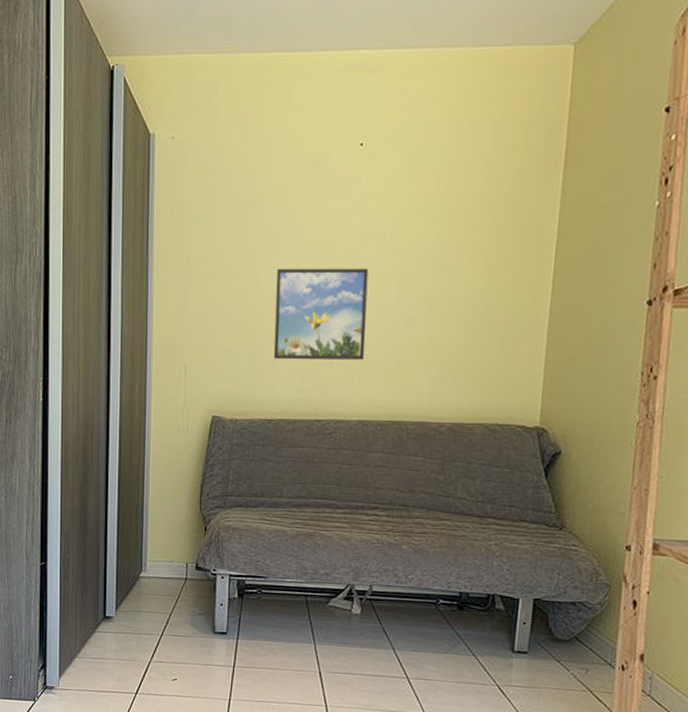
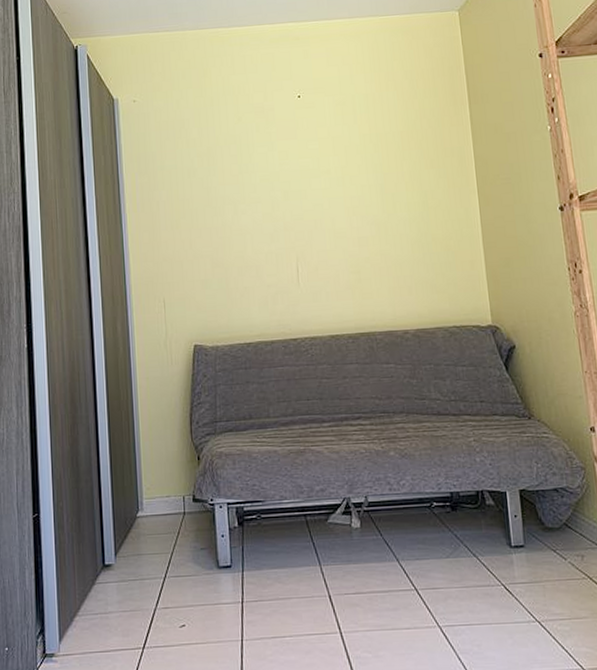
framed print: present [273,268,369,360] -> none [239,198,328,287]

